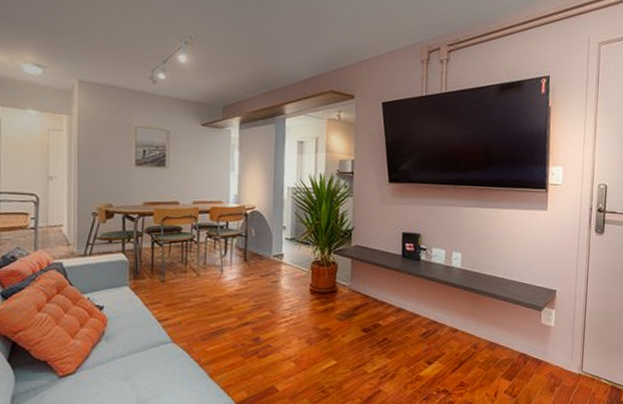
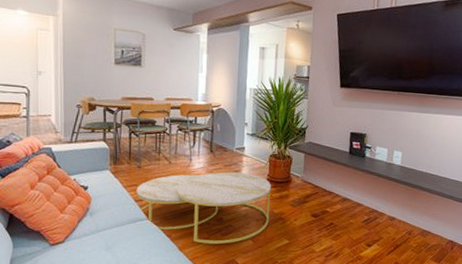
coffee table: none [159,283,314,369] -> present [136,172,271,245]

